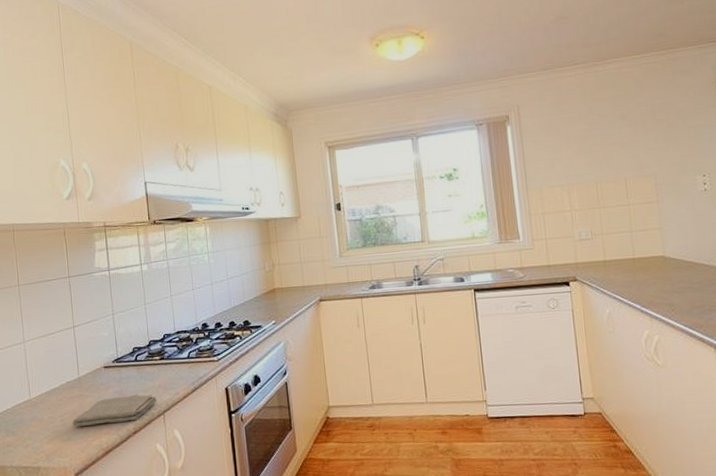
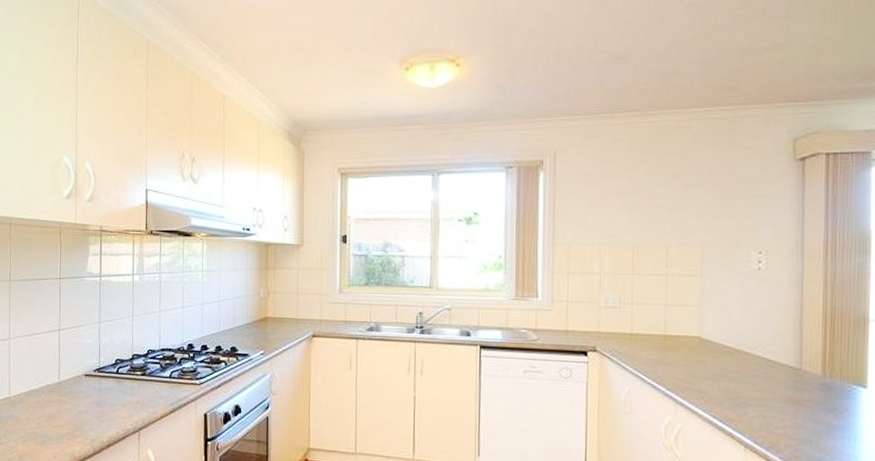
washcloth: present [72,394,157,427] -> none [48,407,134,434]

